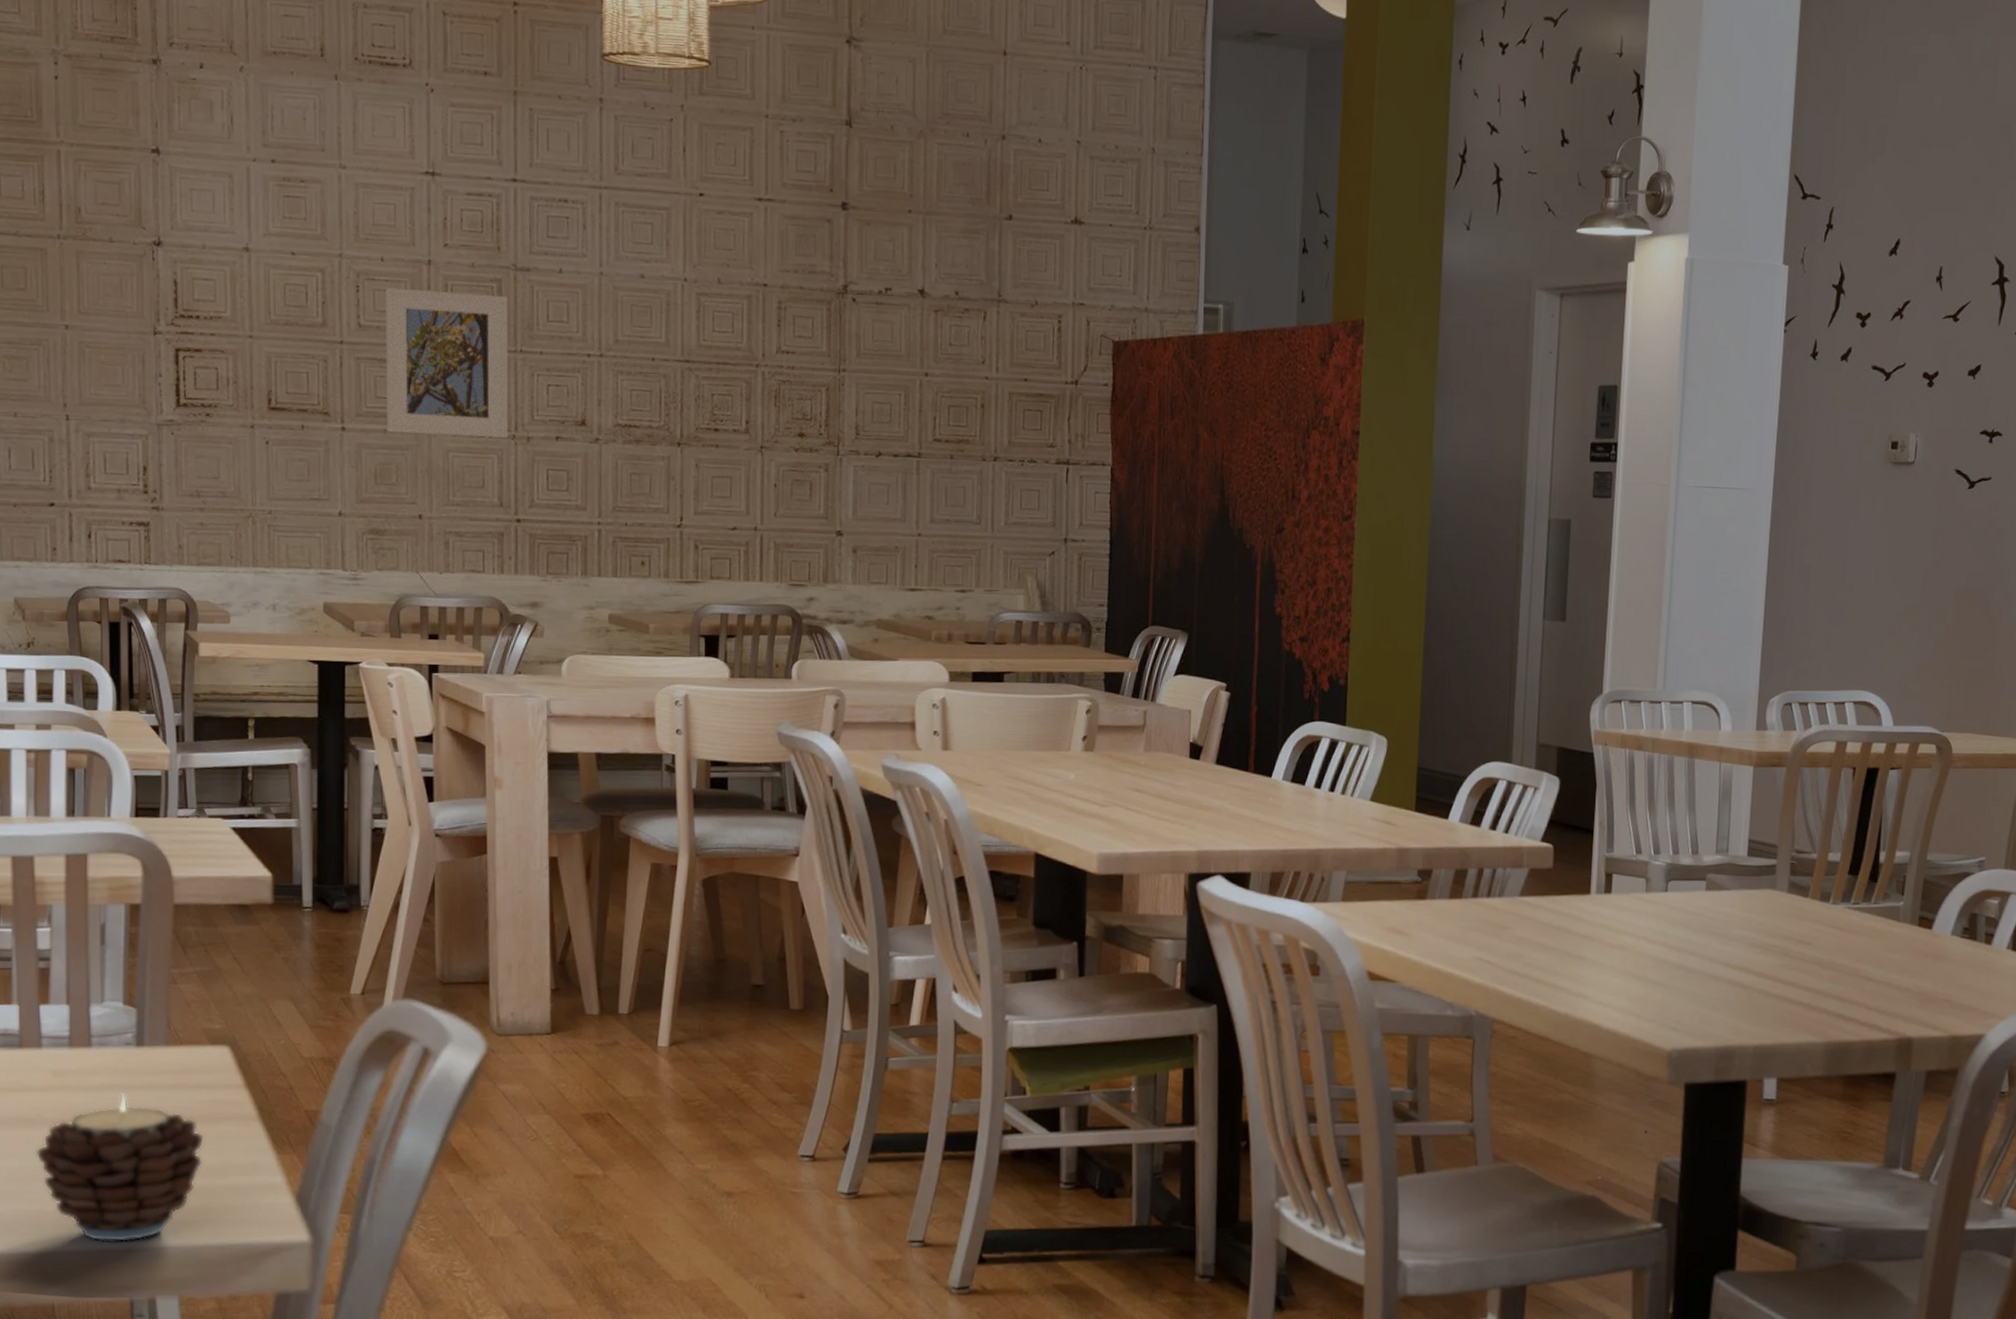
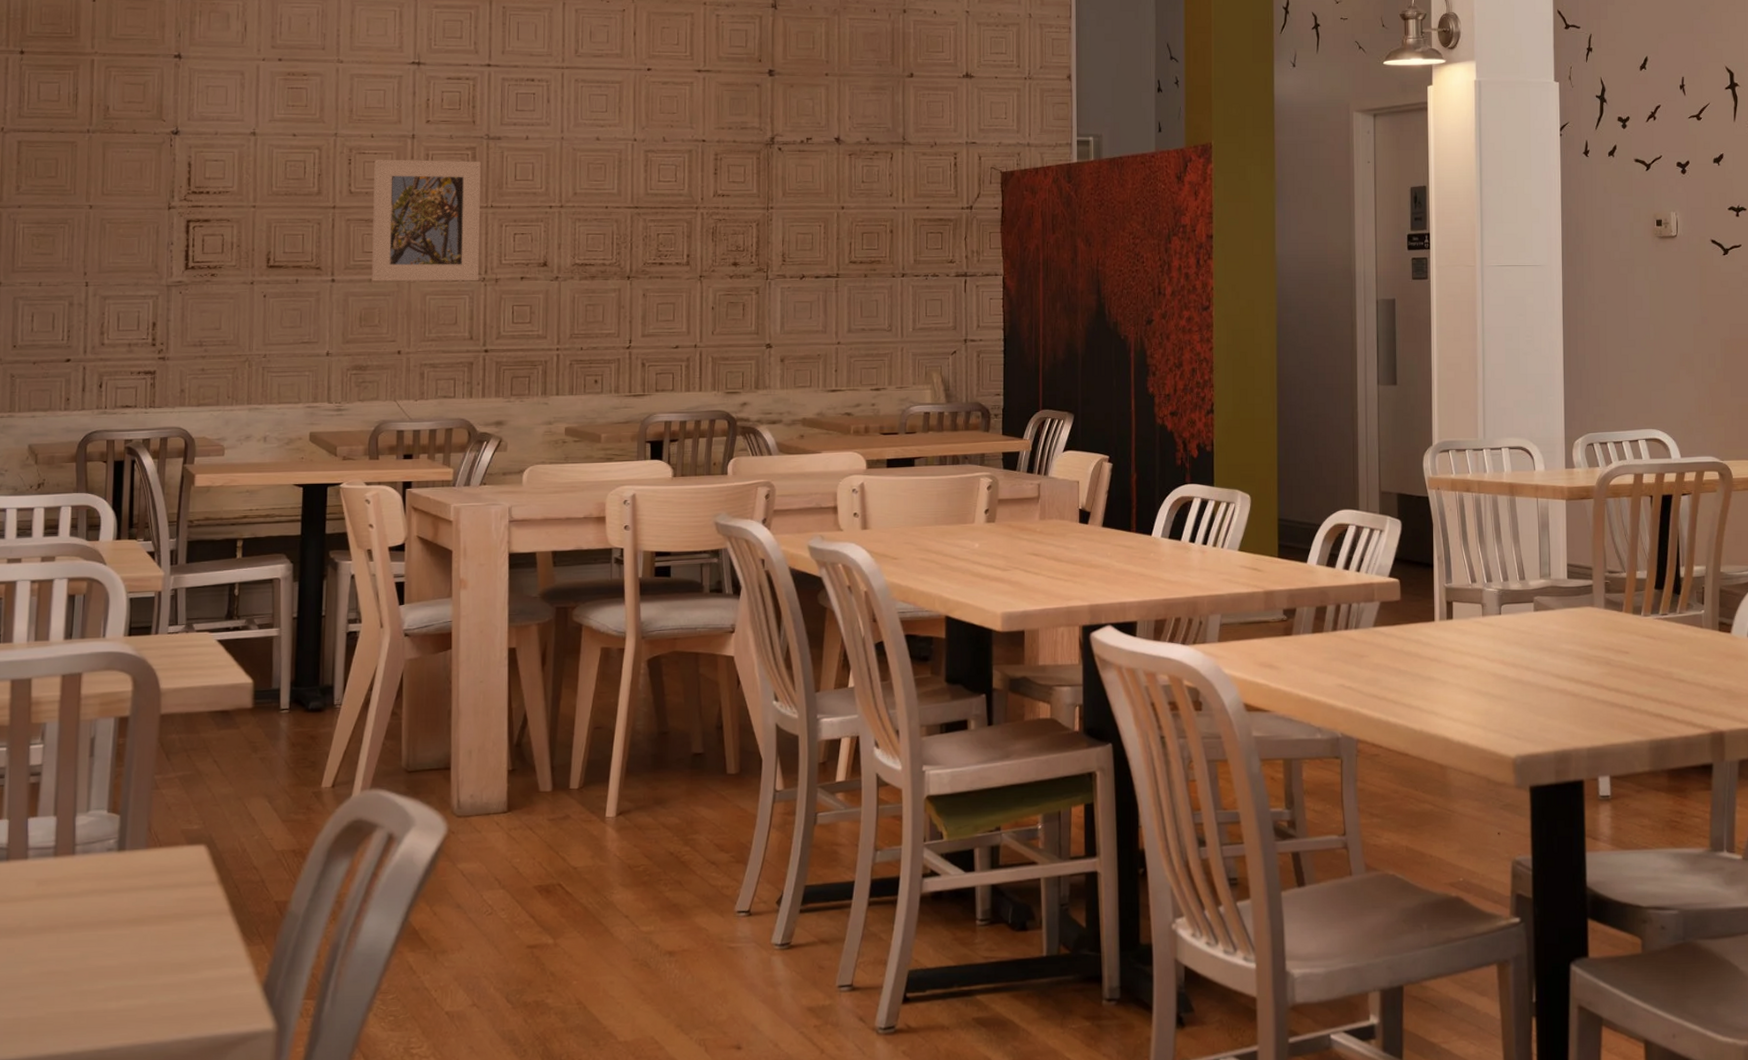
candle: present [36,1093,204,1242] -> none [15,897,178,1045]

